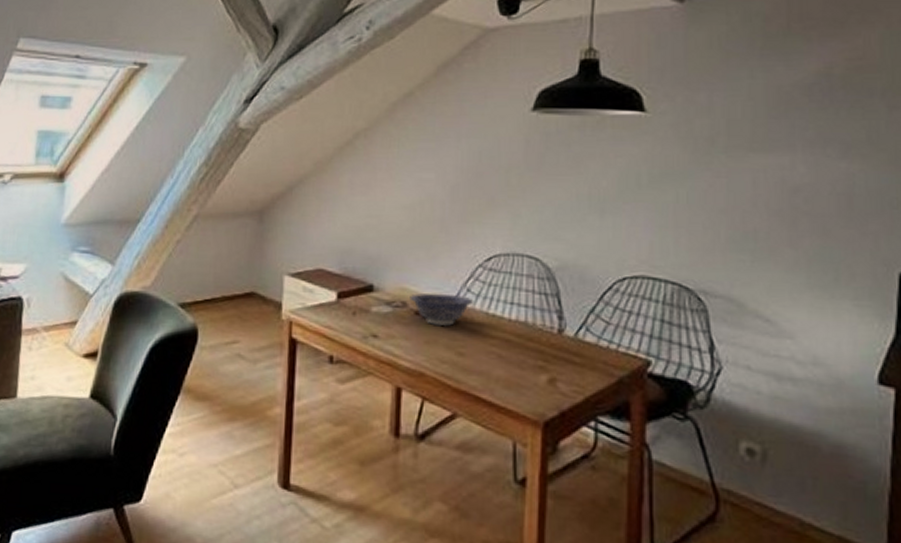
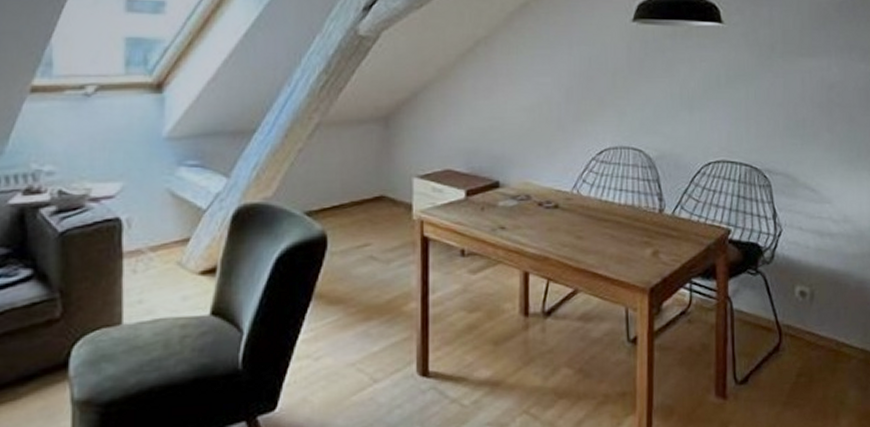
decorative bowl: present [410,293,473,327] -> none [533,185,588,215]

